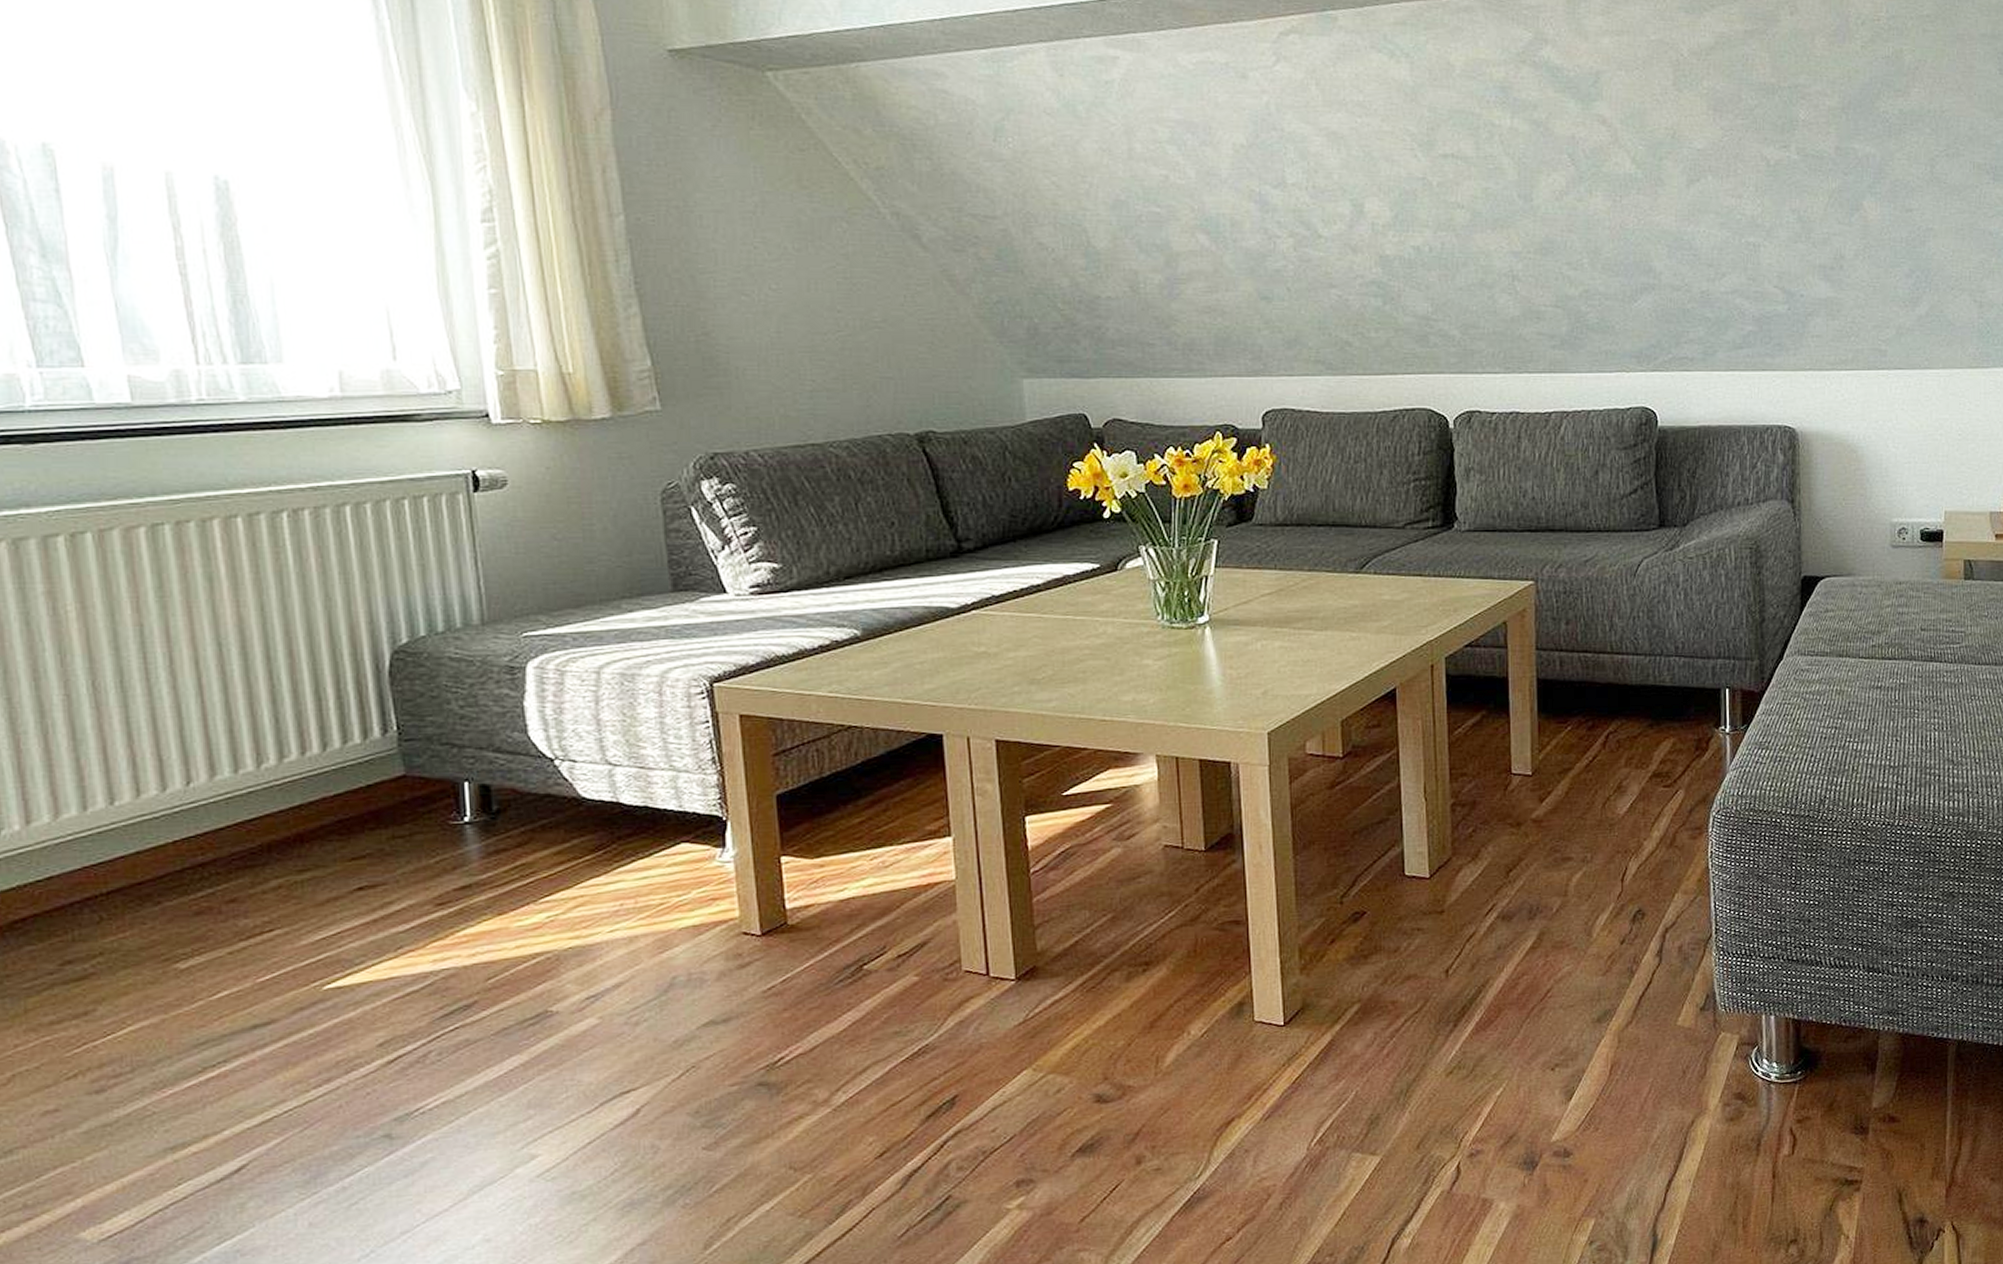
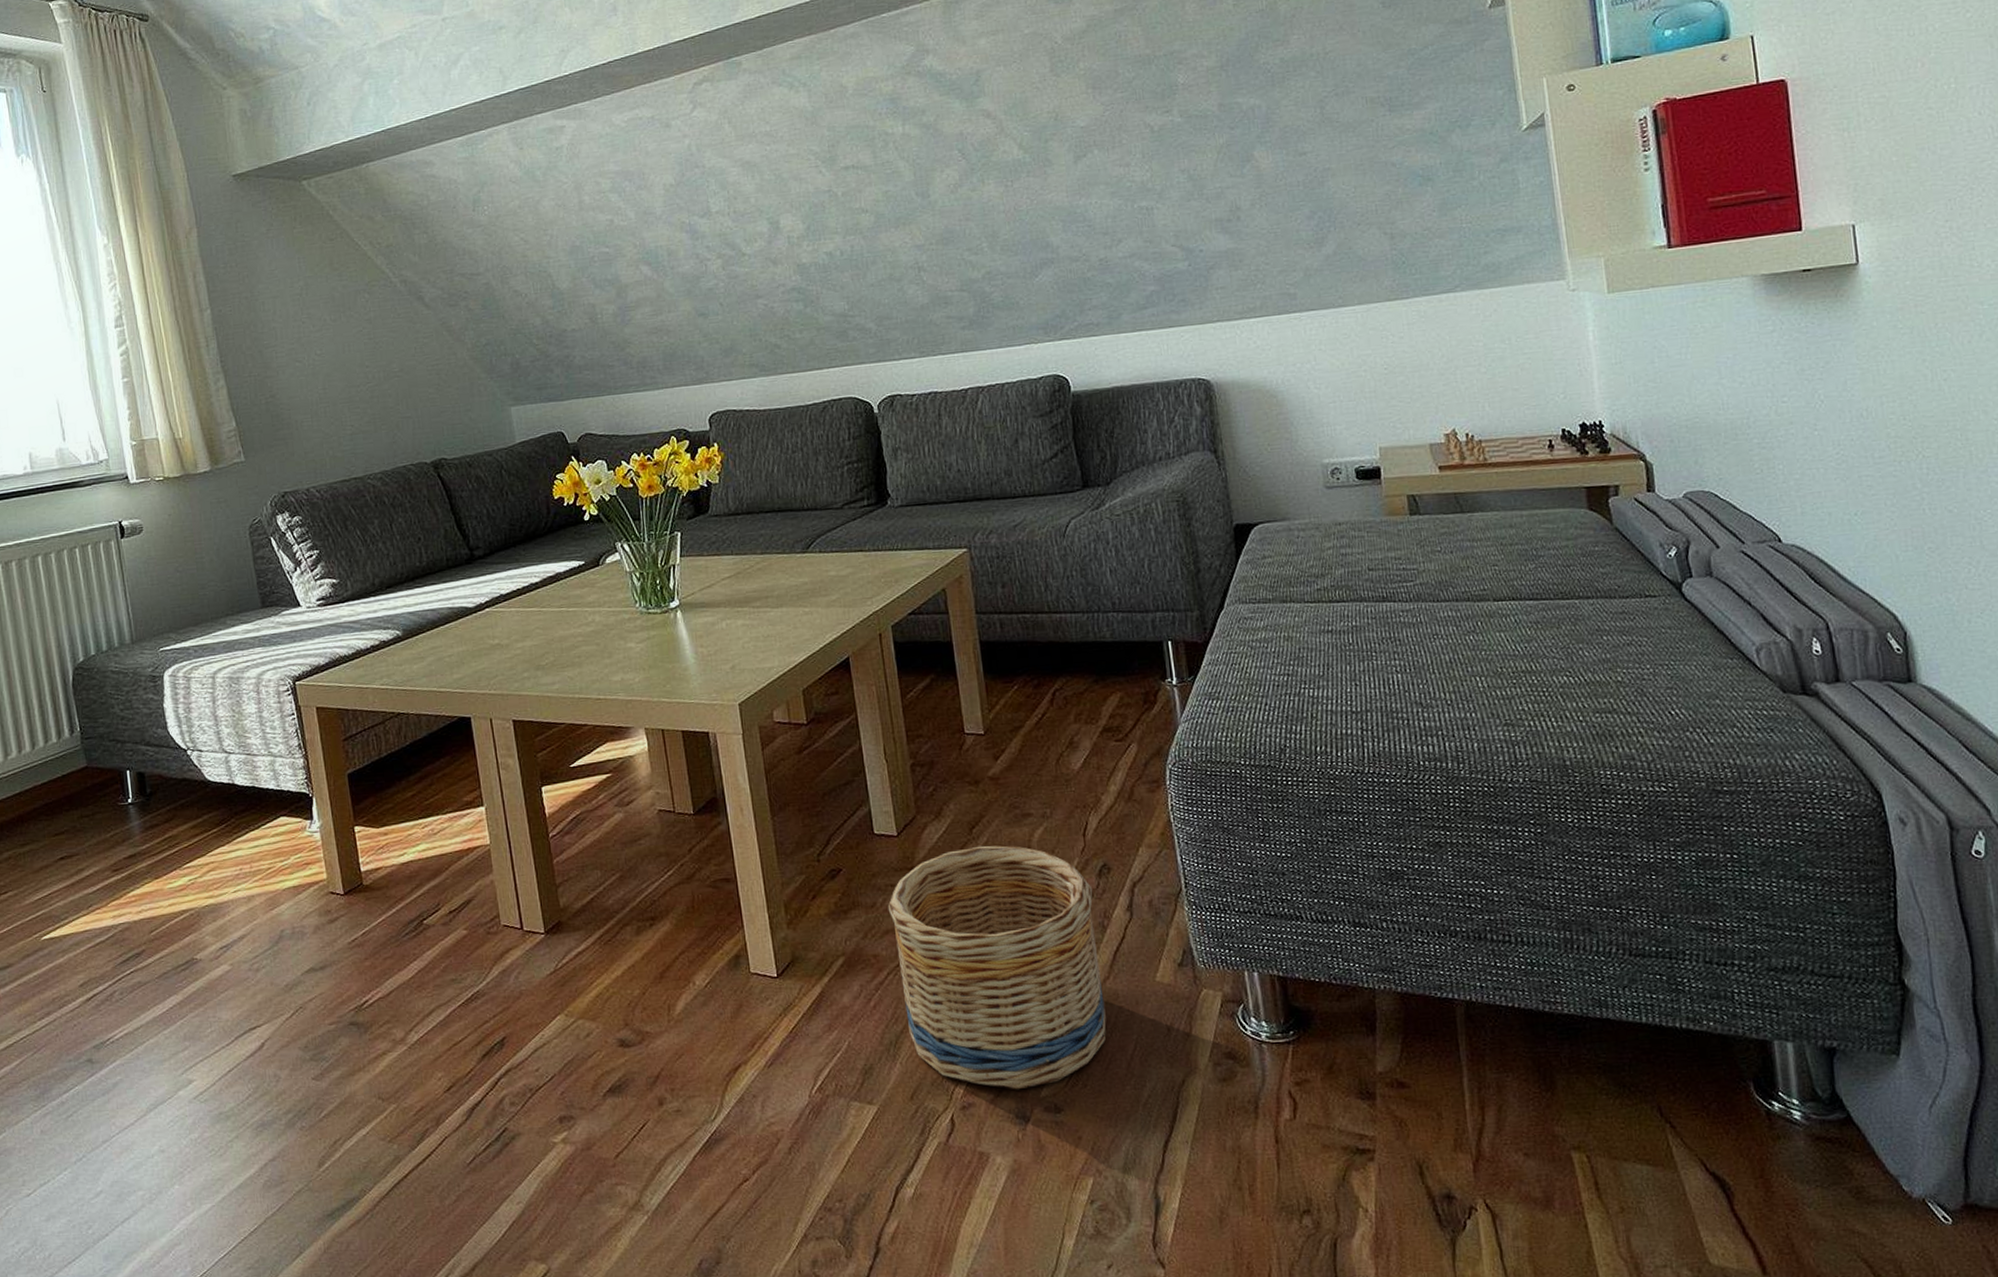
basket: none [1412,889,1625,1136] -> present [887,845,1106,1090]

